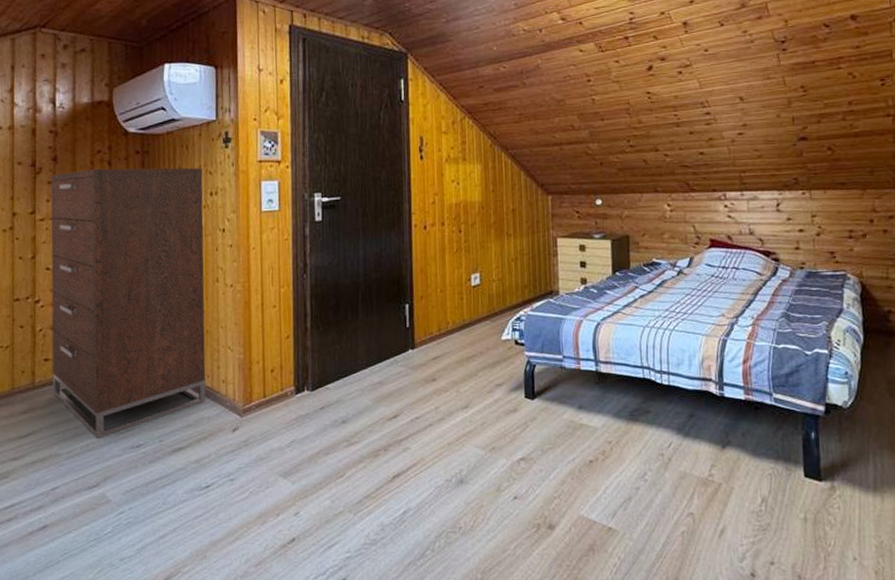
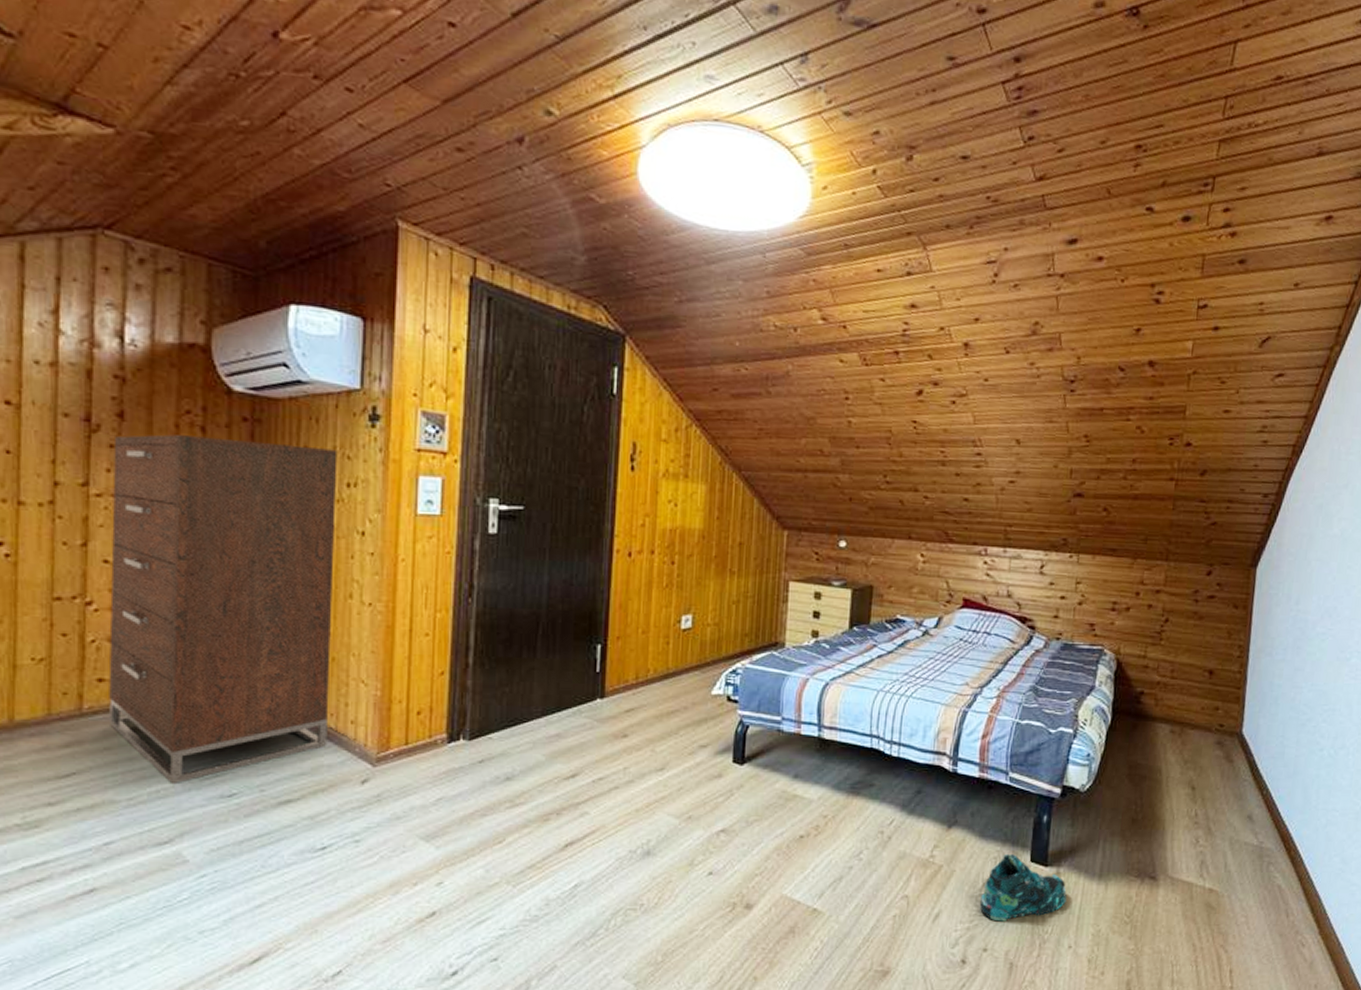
shoe: none [760,471,845,536] -> present [979,854,1067,922]

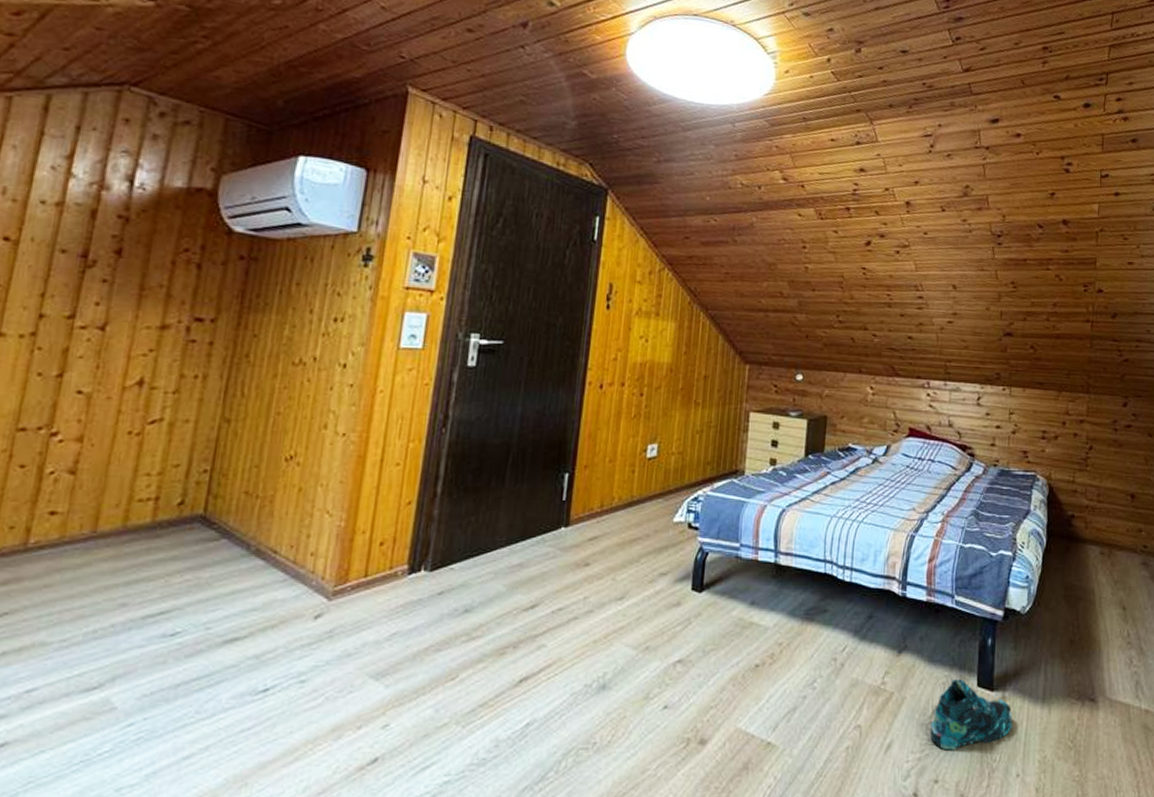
dresser: present [109,434,337,785] -> none [55,270,329,624]

